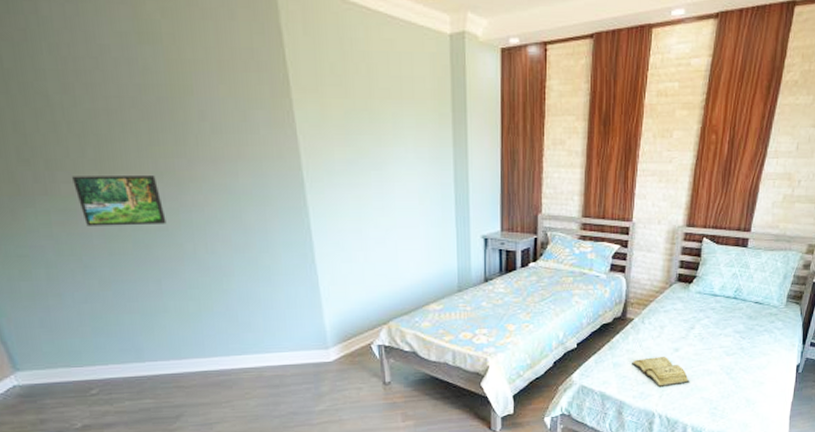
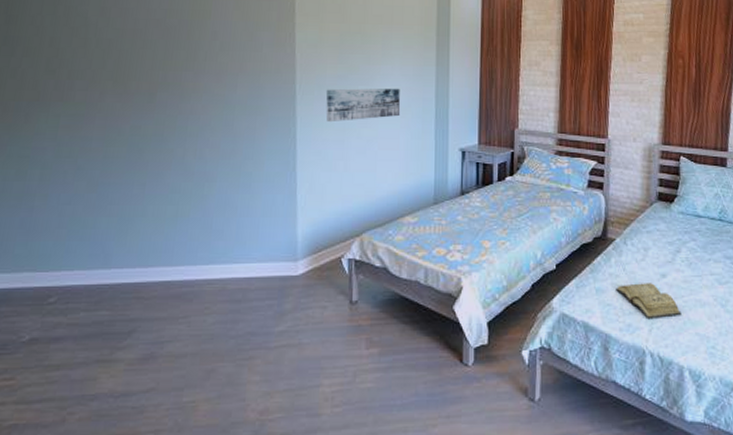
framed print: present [72,176,167,226] -> none [88,85,164,131]
wall art: none [336,172,418,212] -> present [325,88,401,123]

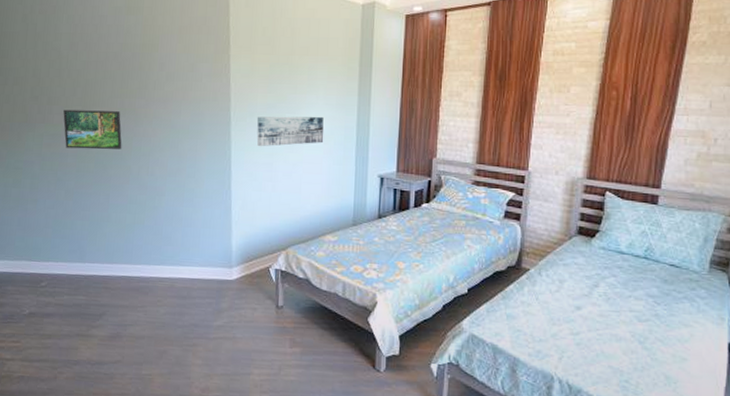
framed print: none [88,85,164,131] -> present [63,109,122,150]
diary: present [616,283,682,320] -> none [527,313,595,349]

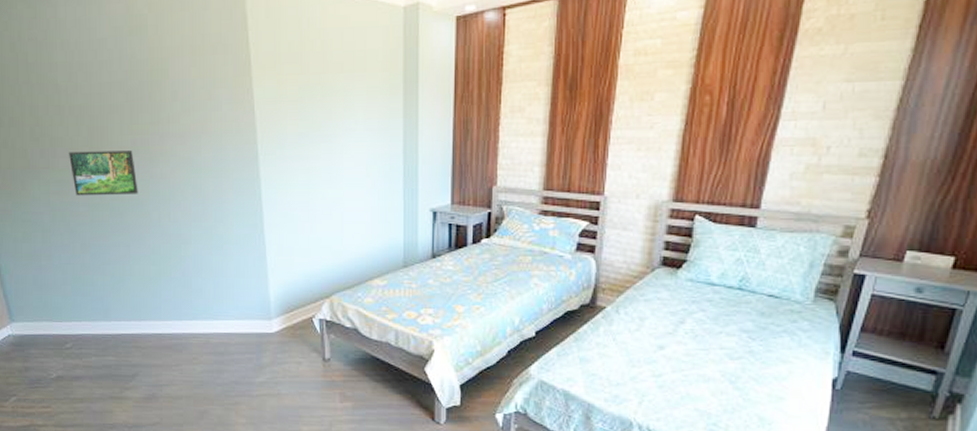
wall art: present [256,116,324,147] -> none [288,144,366,184]

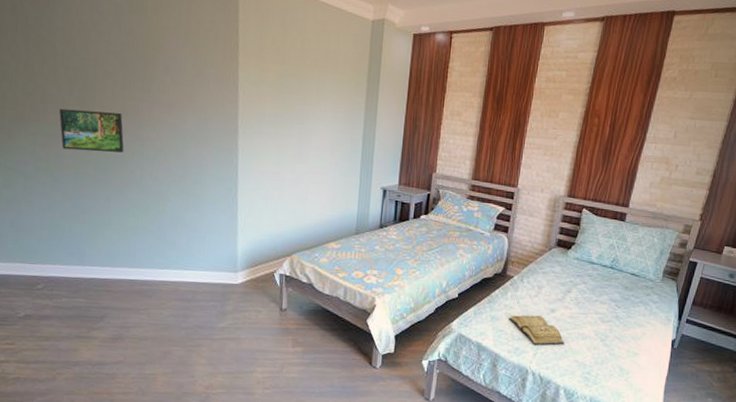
diary: none [603,354,680,392] -> present [509,315,565,346]

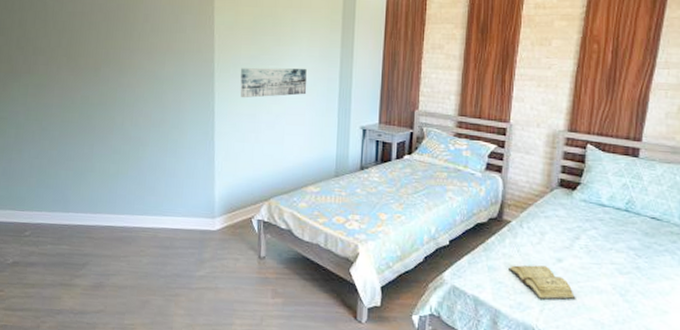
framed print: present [59,108,124,153] -> none [48,60,107,100]
wall art: none [264,126,331,156] -> present [240,68,307,98]

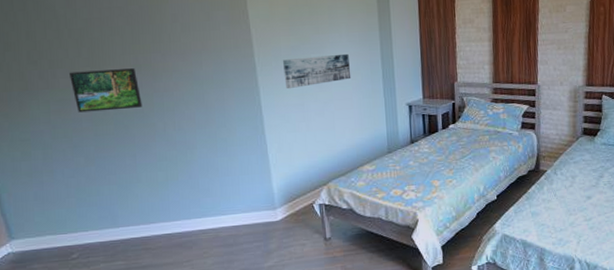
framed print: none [48,60,107,100] -> present [69,68,143,113]
diary: present [509,265,576,301] -> none [548,204,605,234]

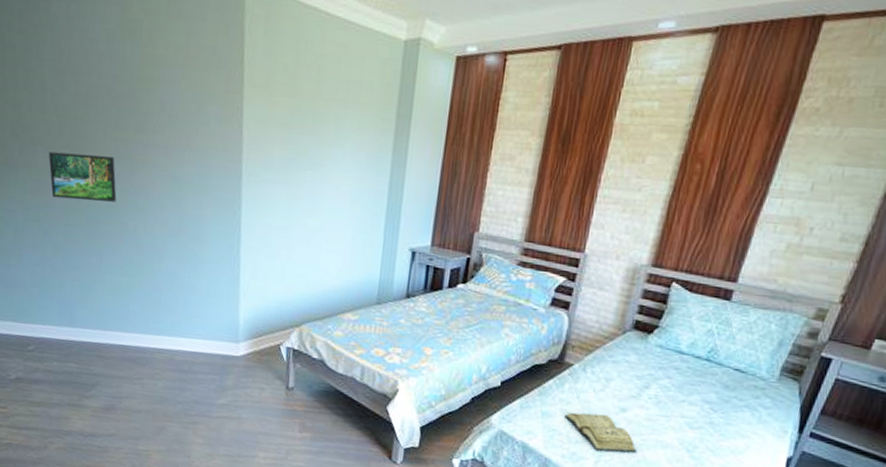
wall art: present [282,53,351,89] -> none [271,172,351,208]
diary: none [548,204,605,234] -> present [565,412,637,453]

